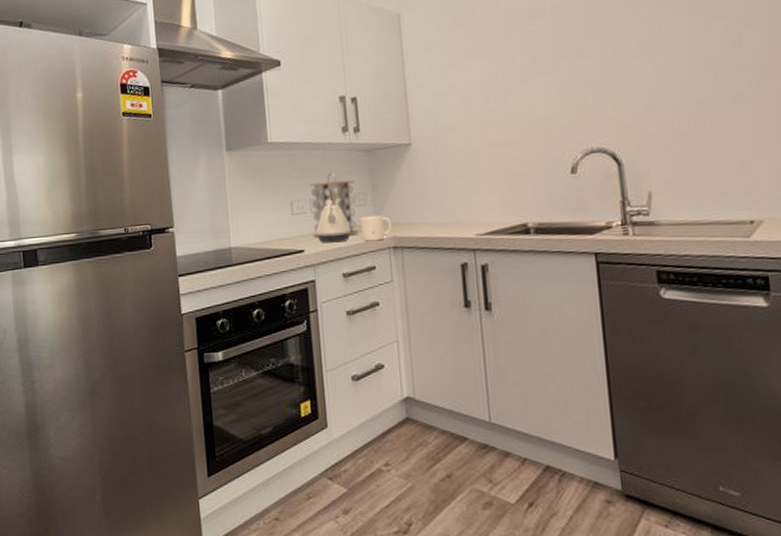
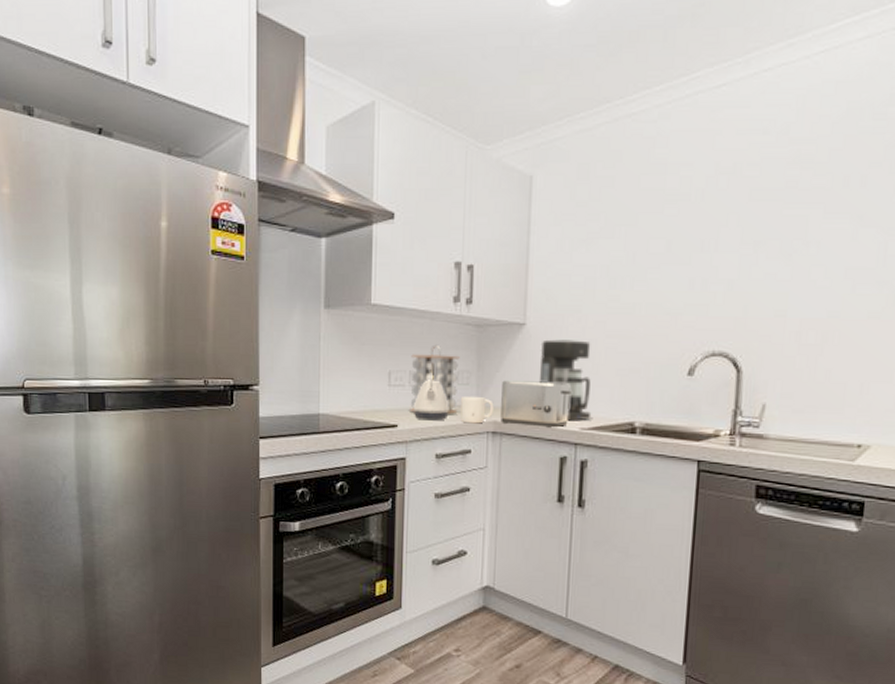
toaster: none [396,193,465,239] -> present [499,380,573,428]
coffee maker: none [427,153,485,229] -> present [538,339,592,421]

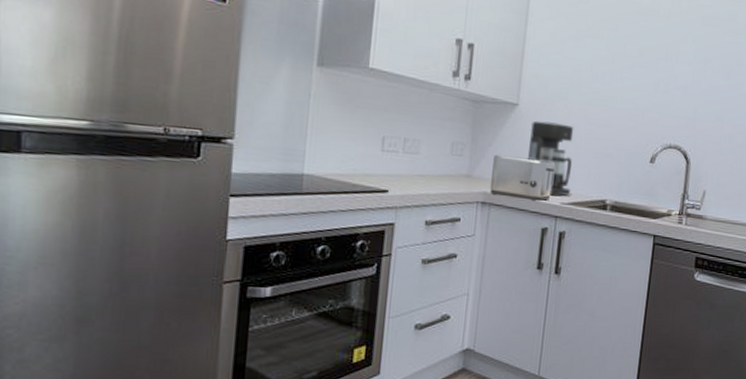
spice rack: present [410,344,460,414] -> none [402,114,455,183]
kettle: present [413,360,449,421] -> none [405,130,442,189]
mug: present [460,396,494,424] -> none [452,166,485,194]

